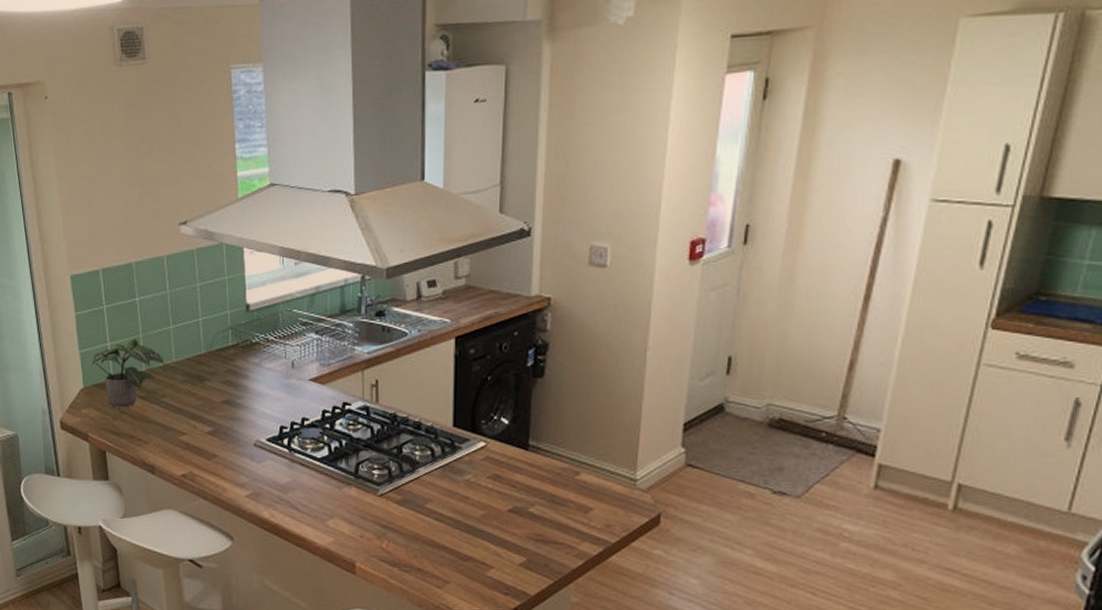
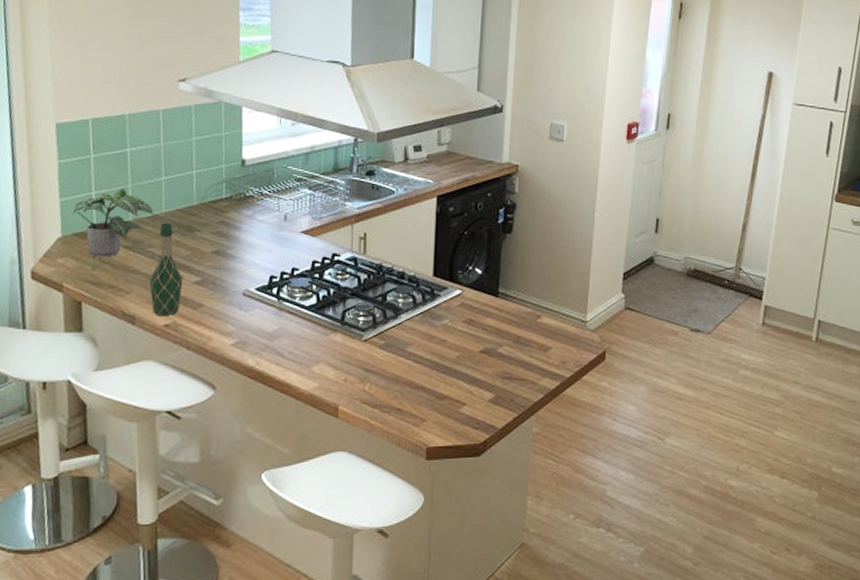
wine bottle: none [165,372,196,466] -> present [149,222,183,315]

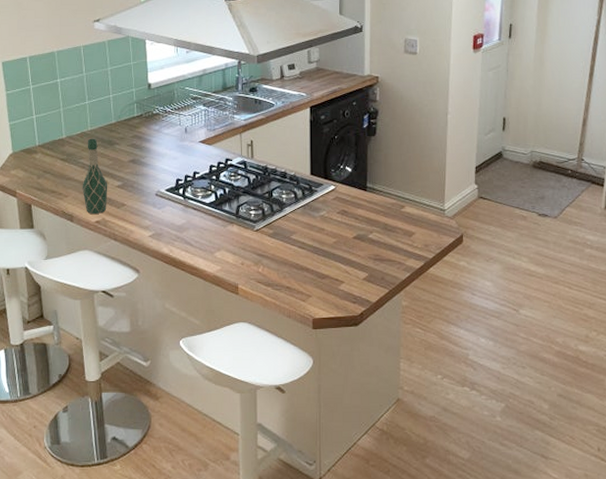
potted plant: present [72,188,154,258] -> none [19,111,82,169]

